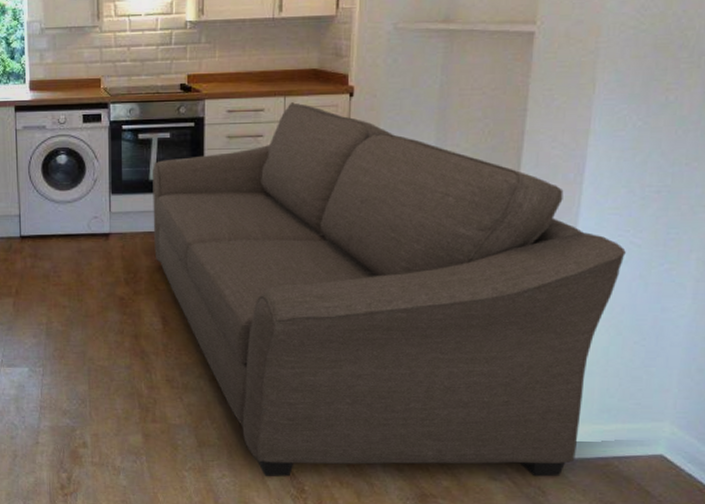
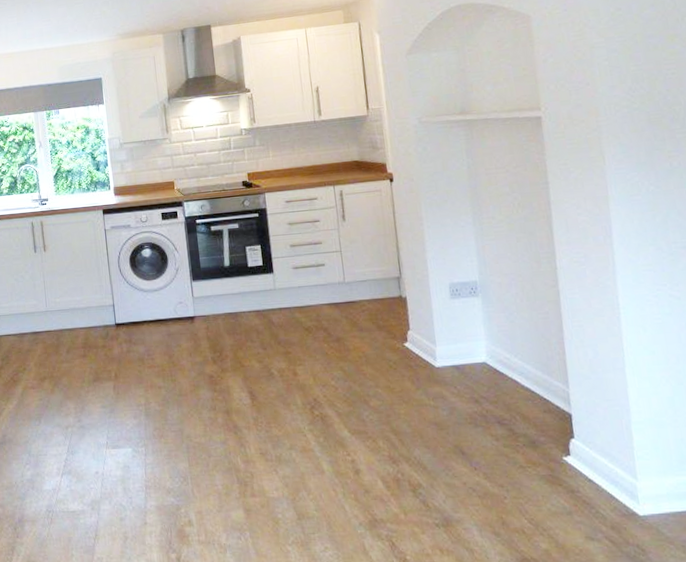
sofa: present [152,103,626,477] -> none [226,191,668,548]

